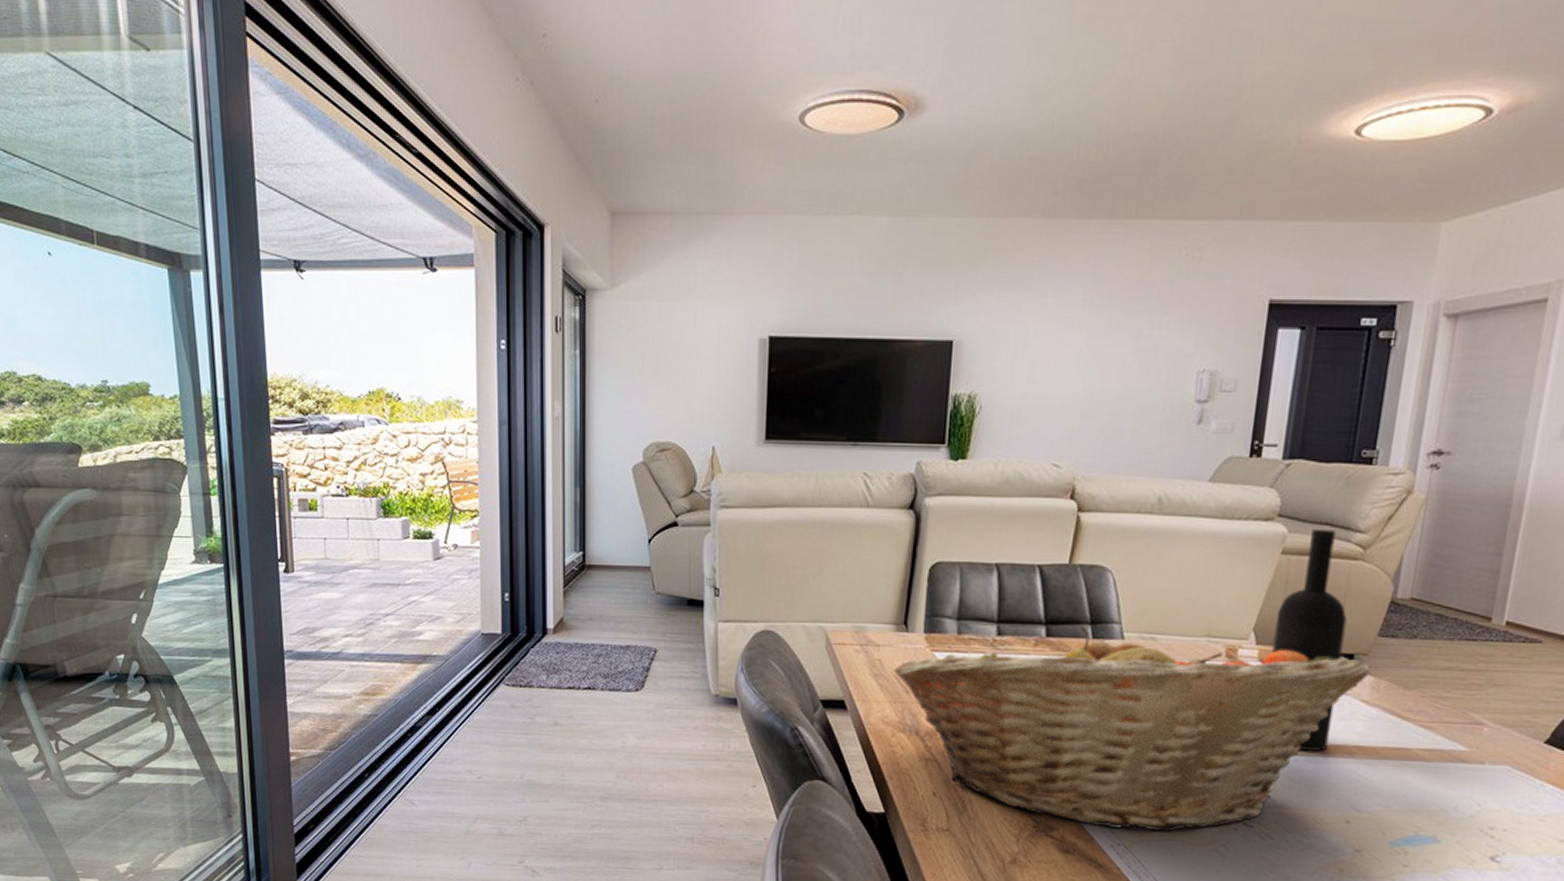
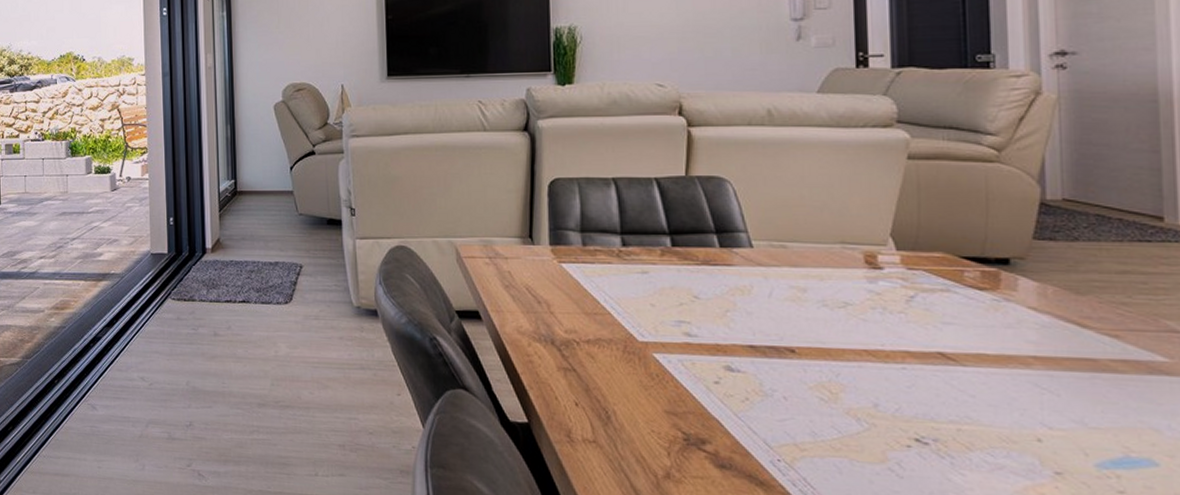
fruit basket: present [894,626,1372,832] -> none [524,235,1034,448]
wine bottle: present [1272,528,1347,751] -> none [914,132,999,362]

